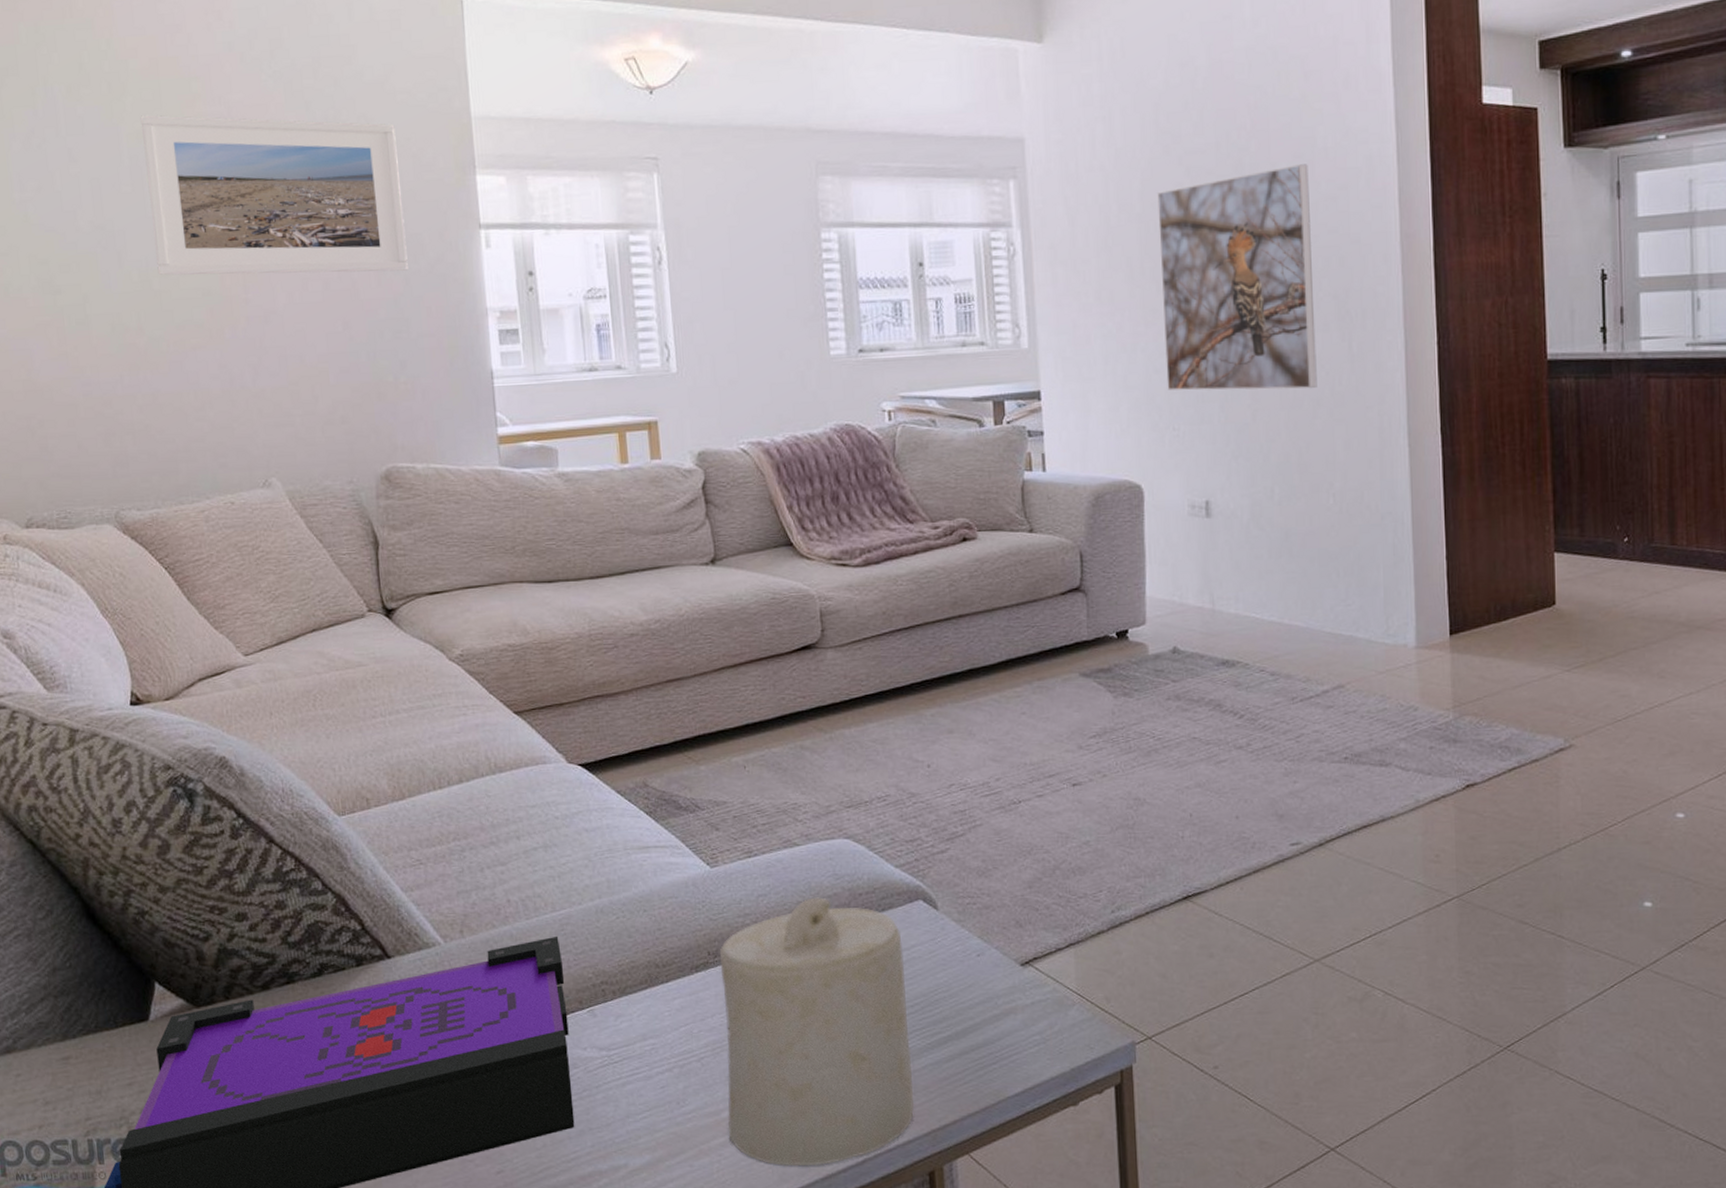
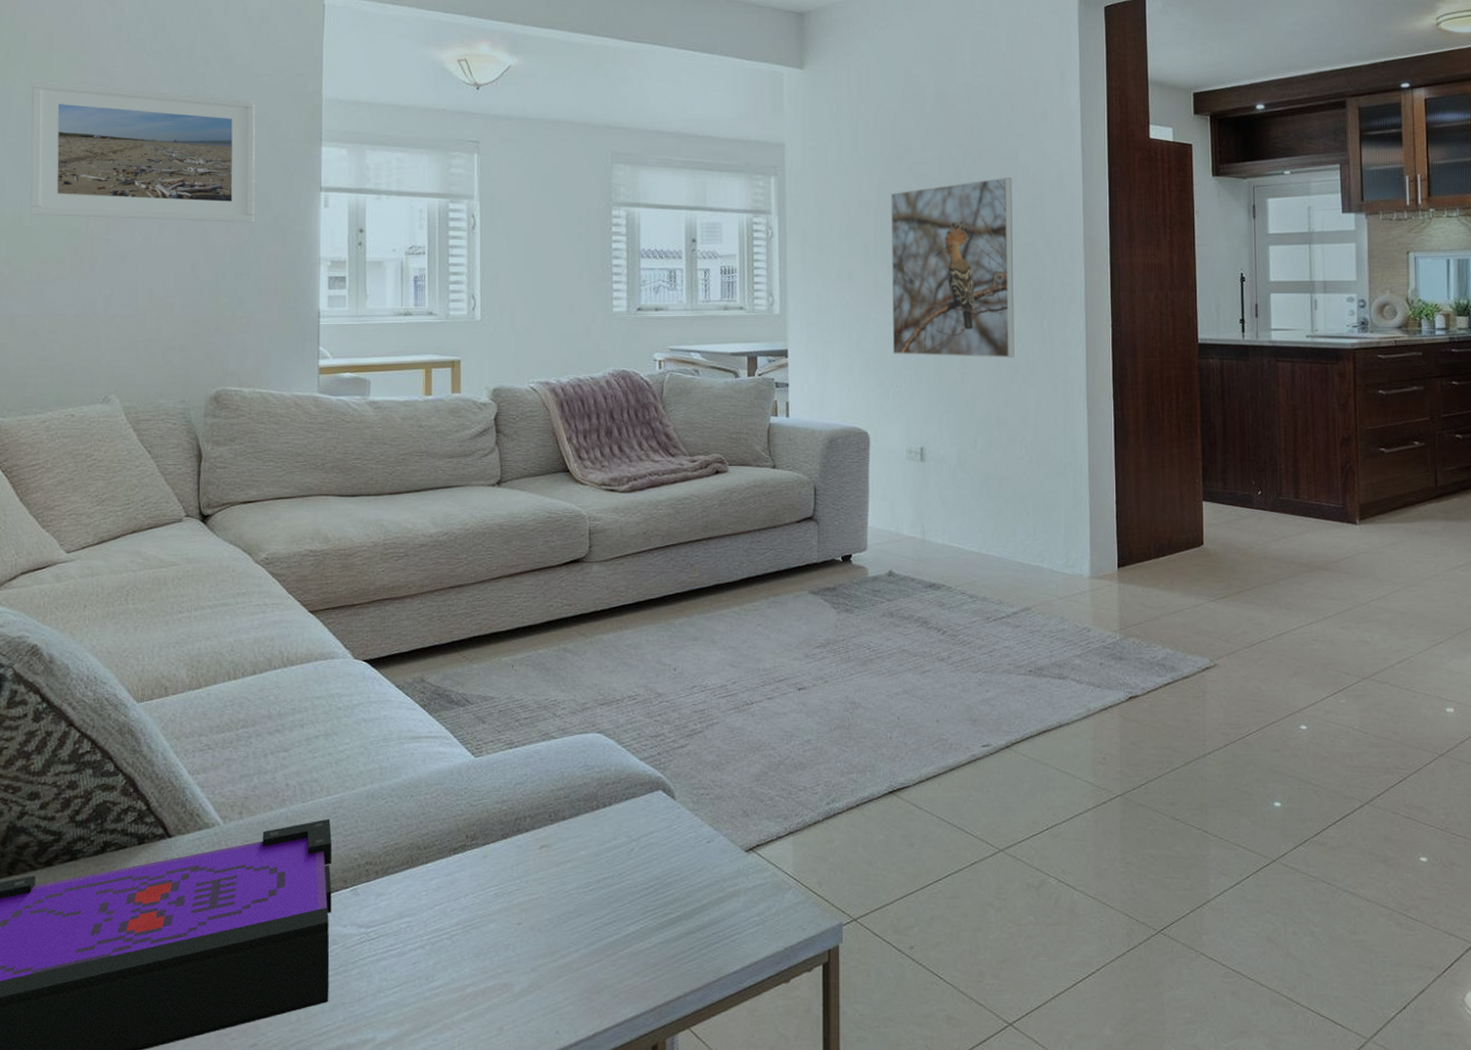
candle: present [719,897,915,1167] -> none [472,786,644,1040]

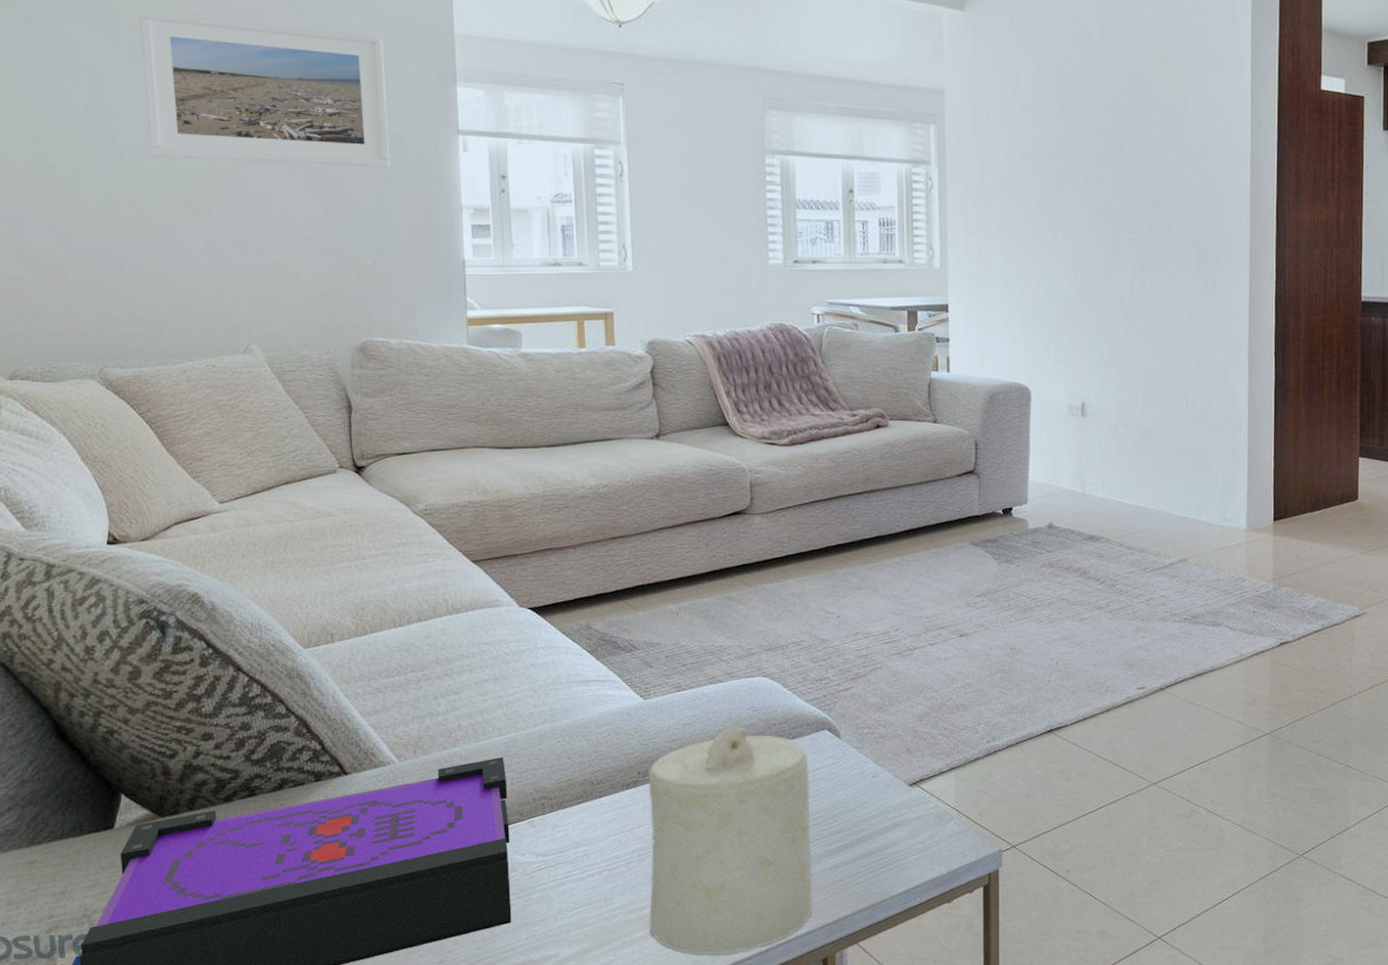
candle: none [472,786,644,1040] -> present [648,726,813,955]
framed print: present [891,177,1015,358] -> none [1054,129,1179,315]

